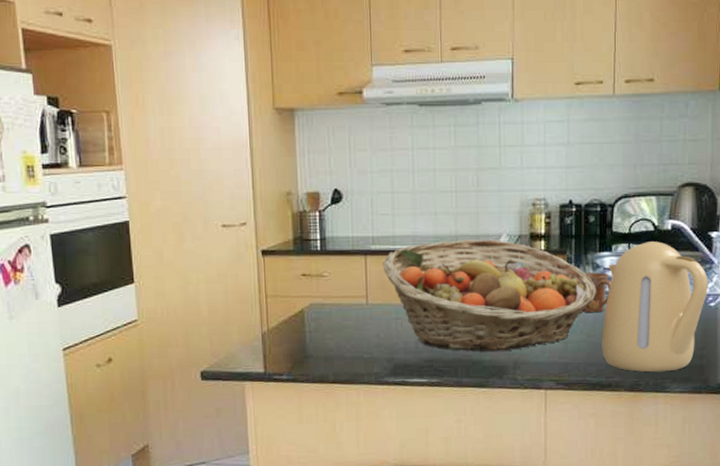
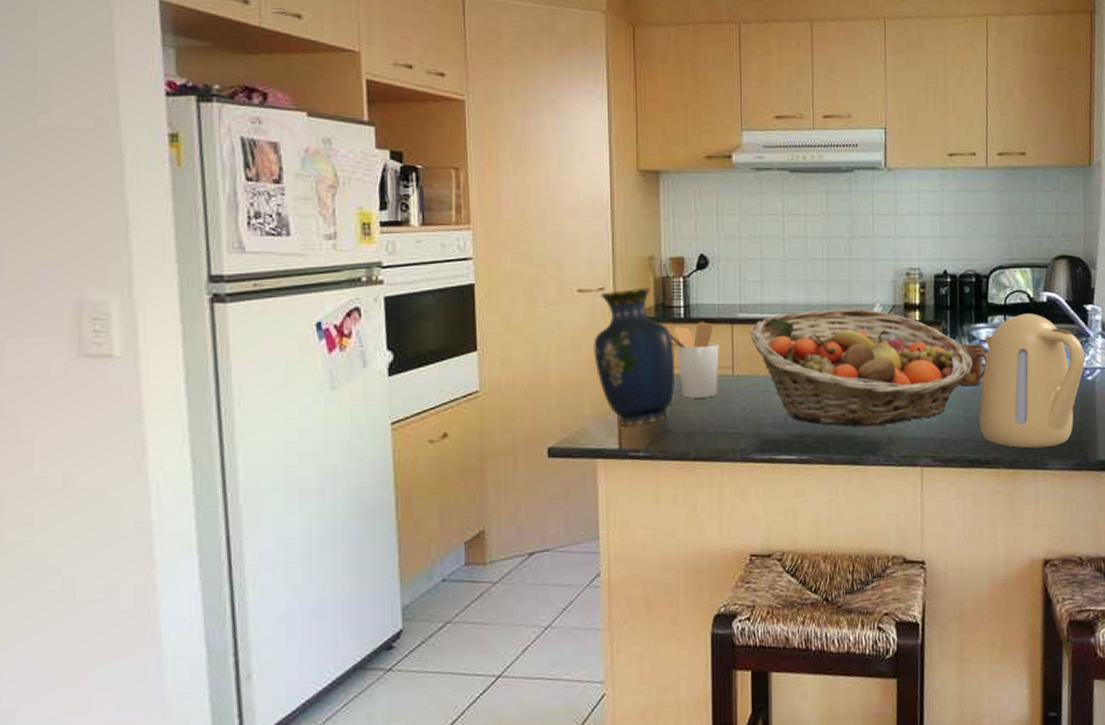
vase: none [238,222,314,352] -> present [593,287,676,427]
utensil holder: none [307,253,354,326] -> present [670,321,719,398]

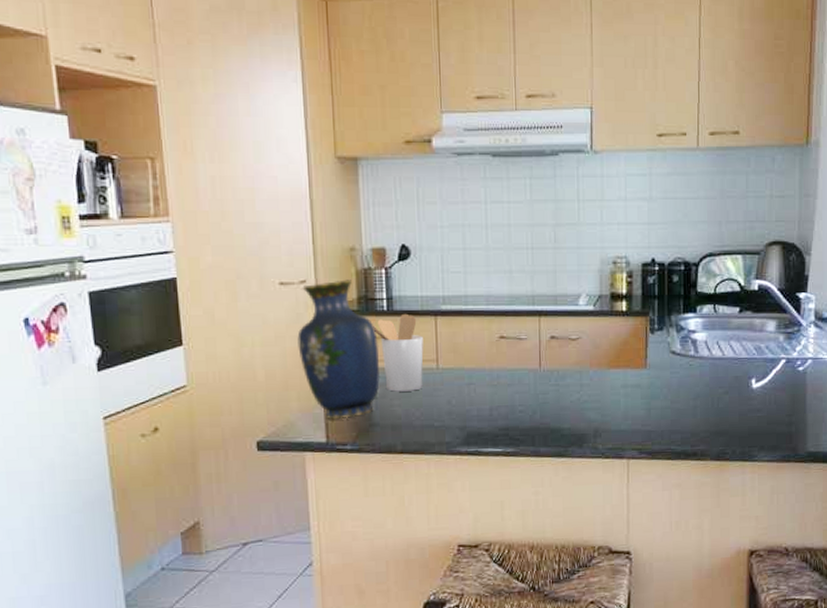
fruit basket: present [750,309,973,427] -> none [454,299,681,419]
mug: present [958,344,988,386] -> none [665,335,697,378]
kettle: present [979,313,1085,449] -> none [686,302,796,440]

